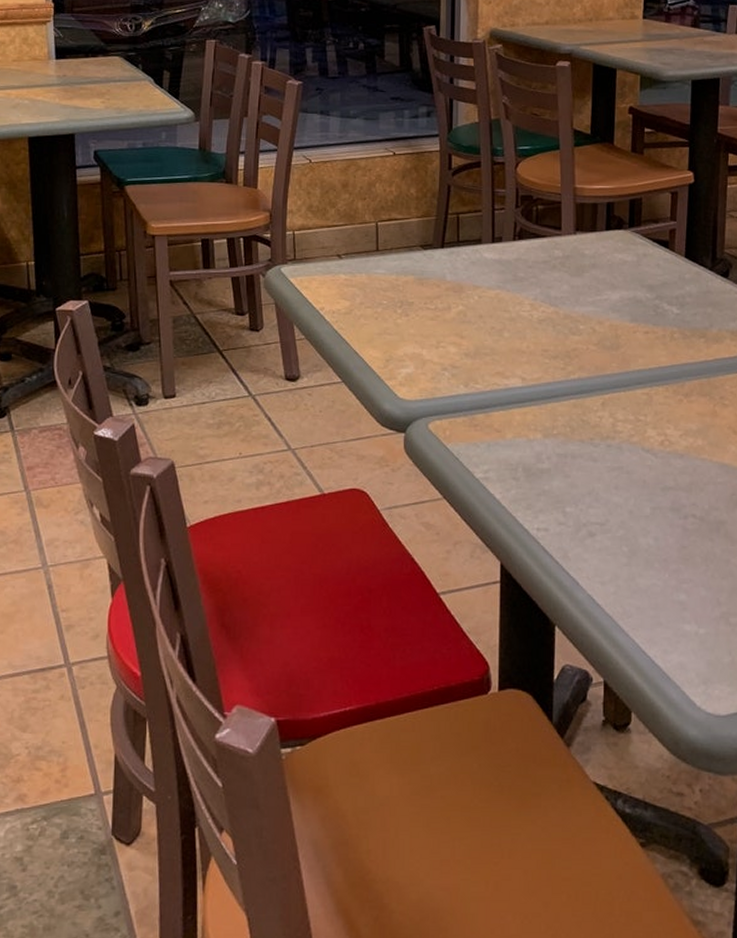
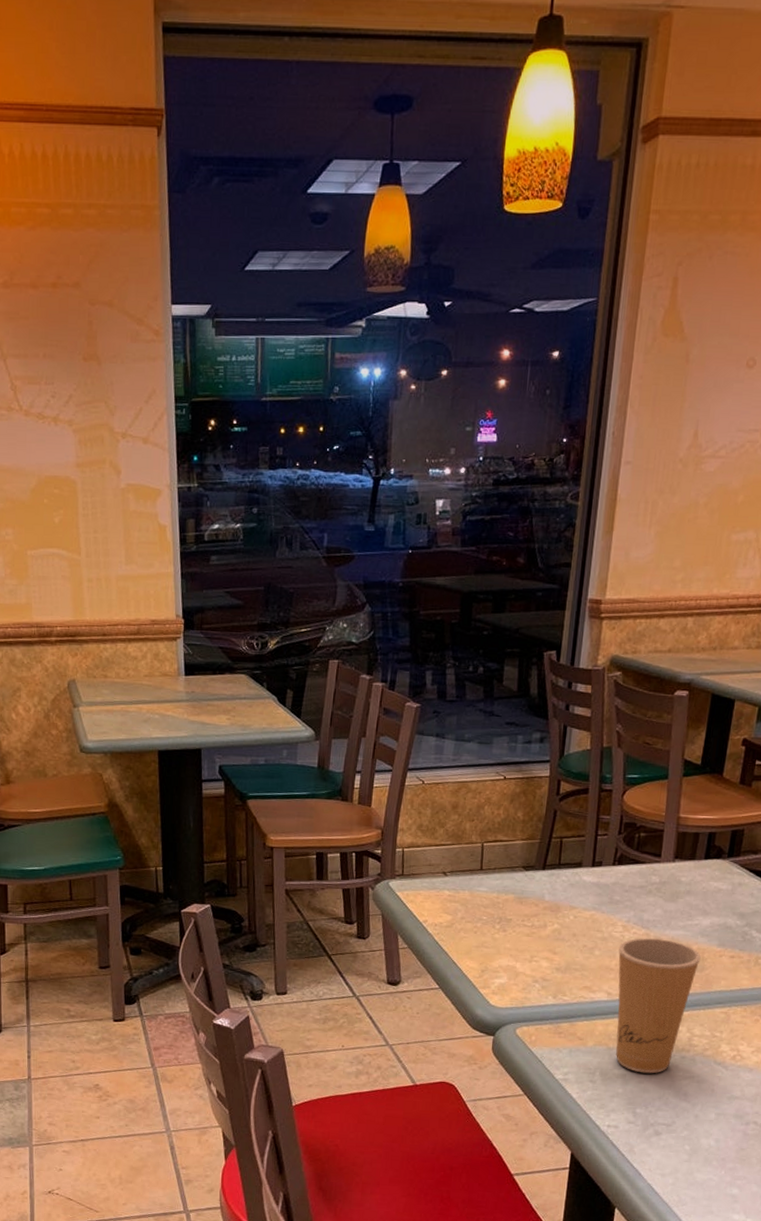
paper cup: none [528,316,614,466] -> present [616,938,701,1074]

